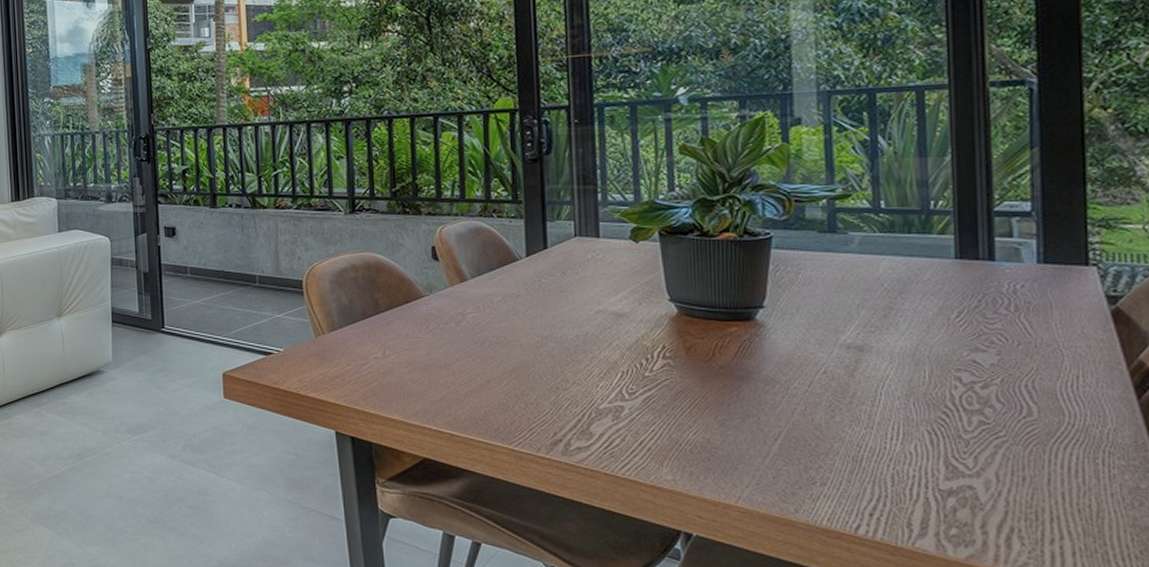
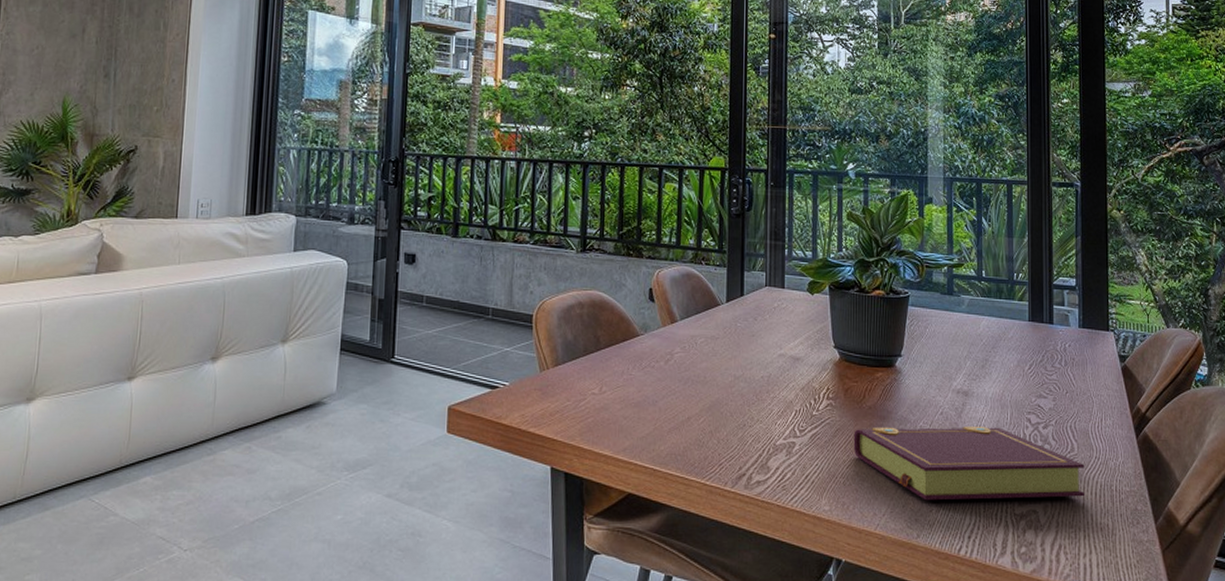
book: none [701,386,1052,472] -> present [853,425,1085,501]

